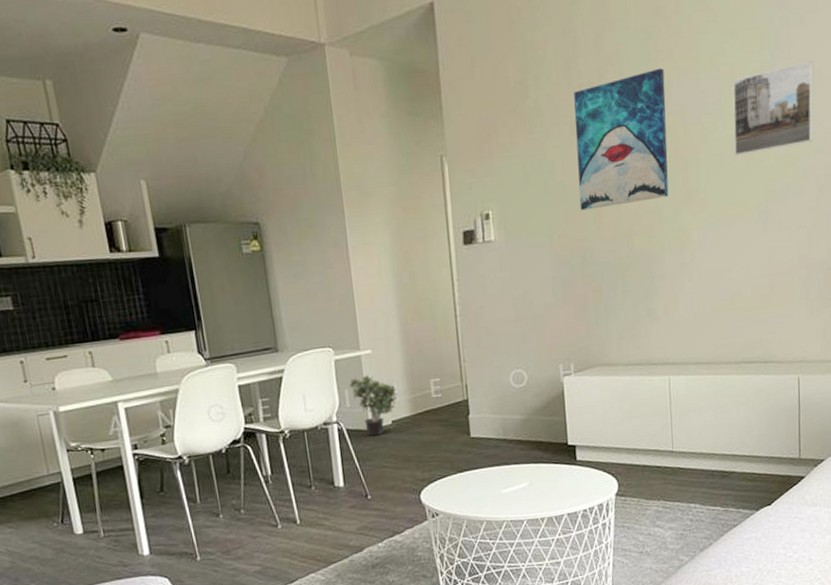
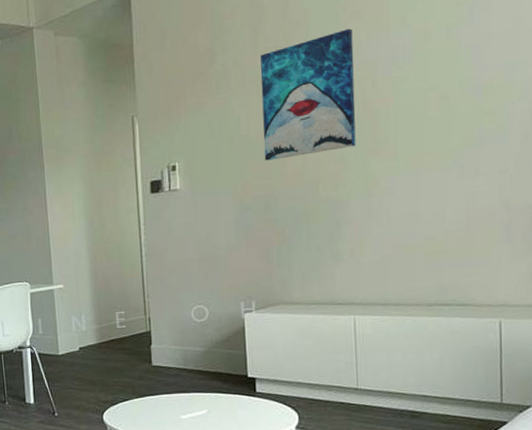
potted plant: present [347,375,398,436] -> none [41,307,86,360]
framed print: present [733,60,814,156] -> none [426,11,517,106]

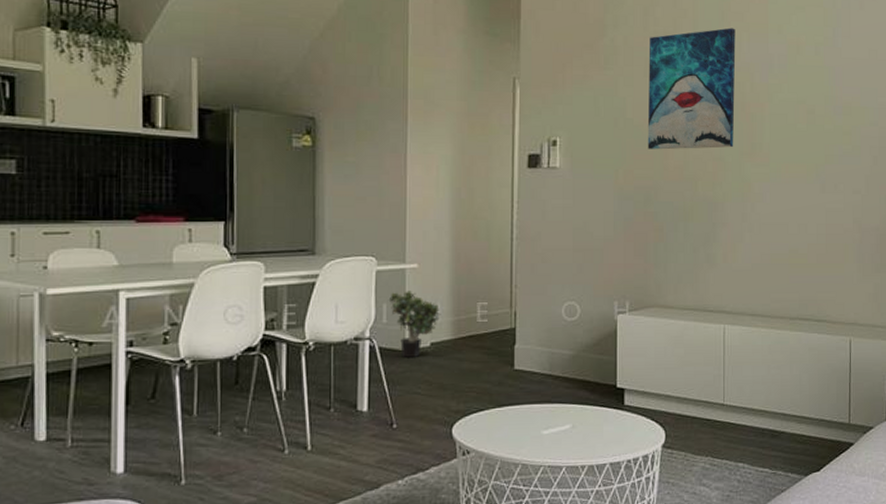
potted plant: none [41,307,86,360] -> present [387,291,441,357]

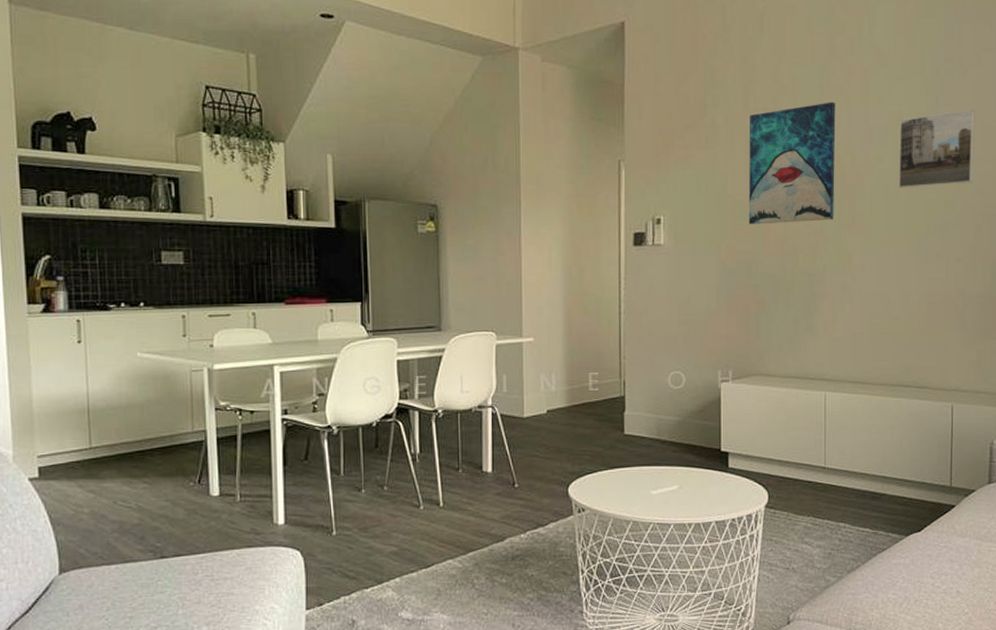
potted plant: present [387,291,441,357] -> none [506,363,556,423]
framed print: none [797,41,871,118] -> present [898,109,975,188]

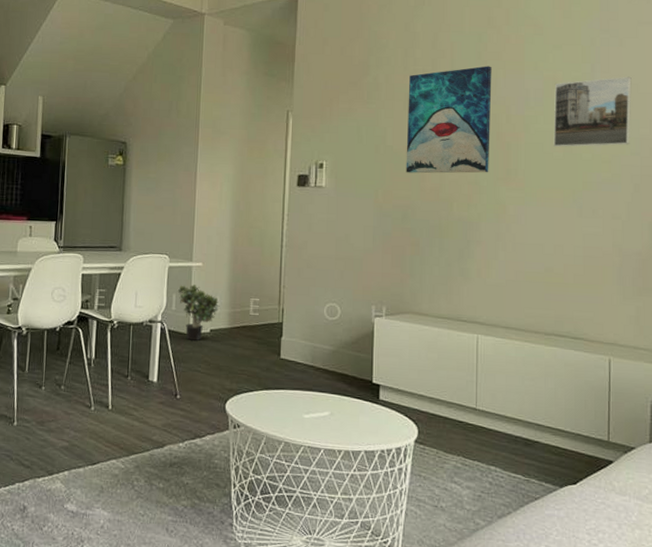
potted plant: none [506,363,556,423] -> present [176,284,220,341]

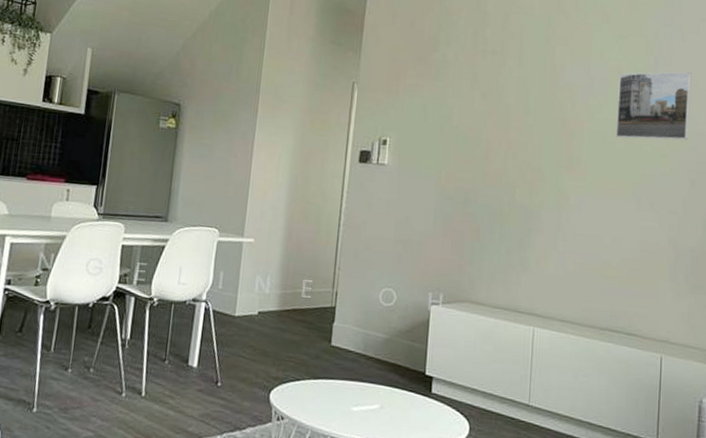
potted plant: present [176,284,220,341] -> none [224,262,270,323]
wall art: present [406,66,492,174] -> none [470,50,560,160]

